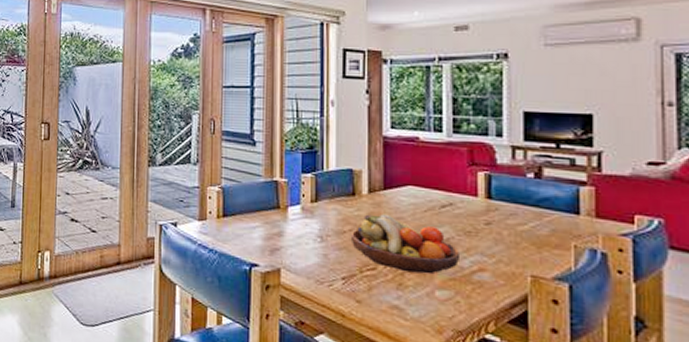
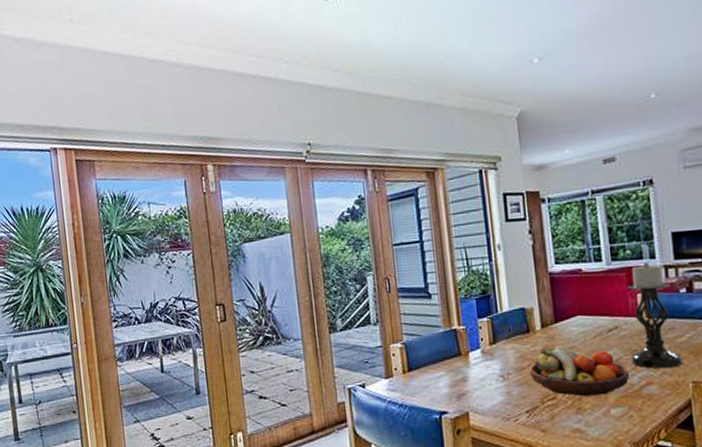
candle holder: none [464,139,523,257] -> present [628,262,683,369]

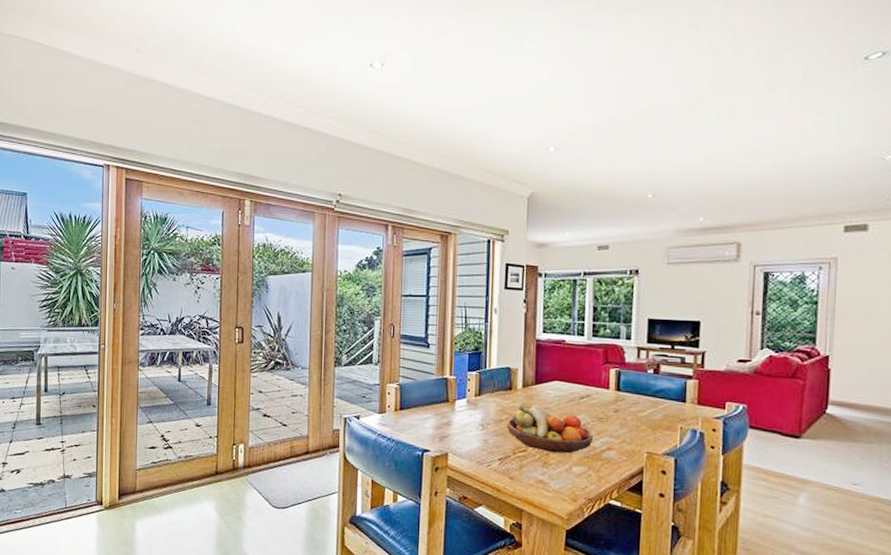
candle holder: present [628,262,683,369] -> none [597,342,642,438]

